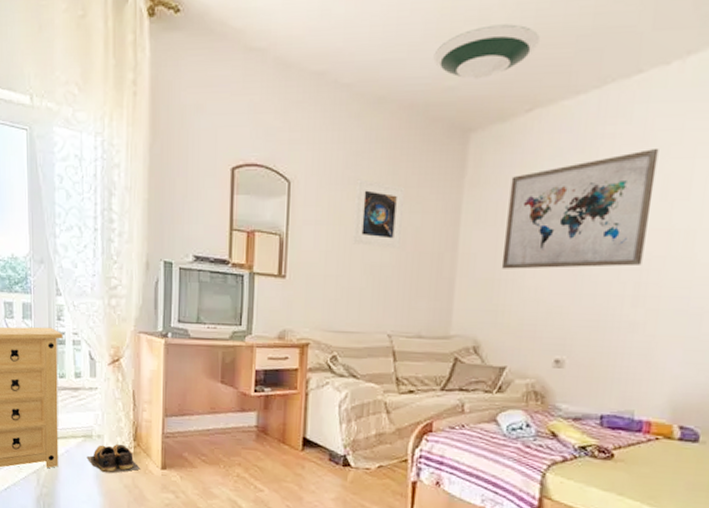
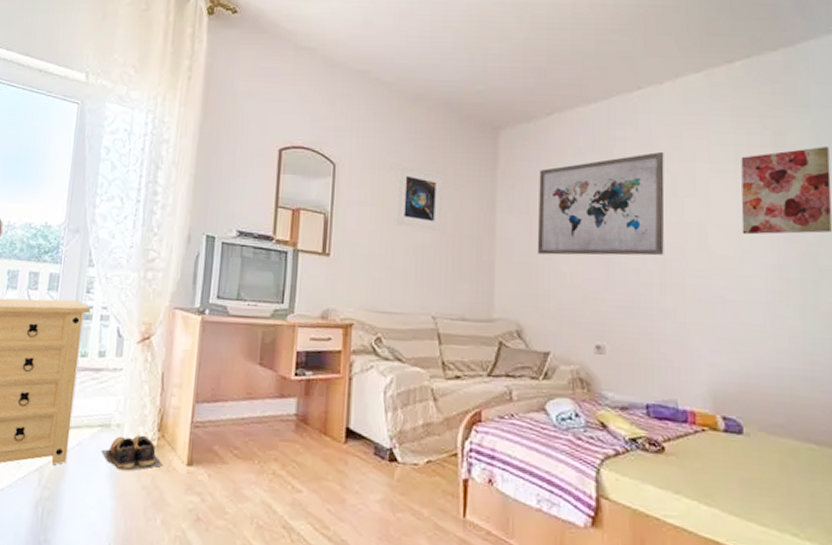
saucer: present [433,24,540,80] -> none [464,43,553,86]

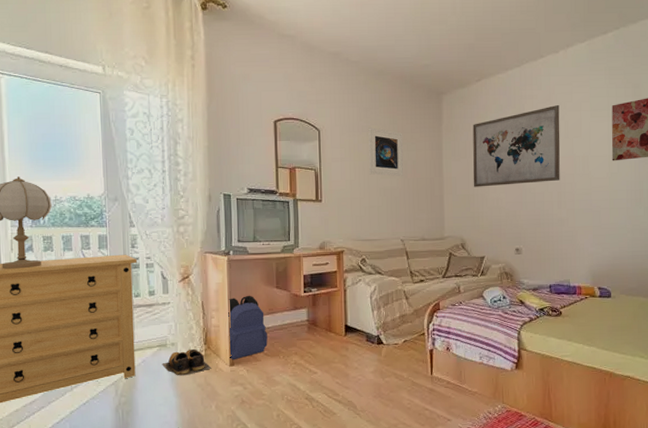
backpack: none [189,370,241,458] -> present [228,295,268,360]

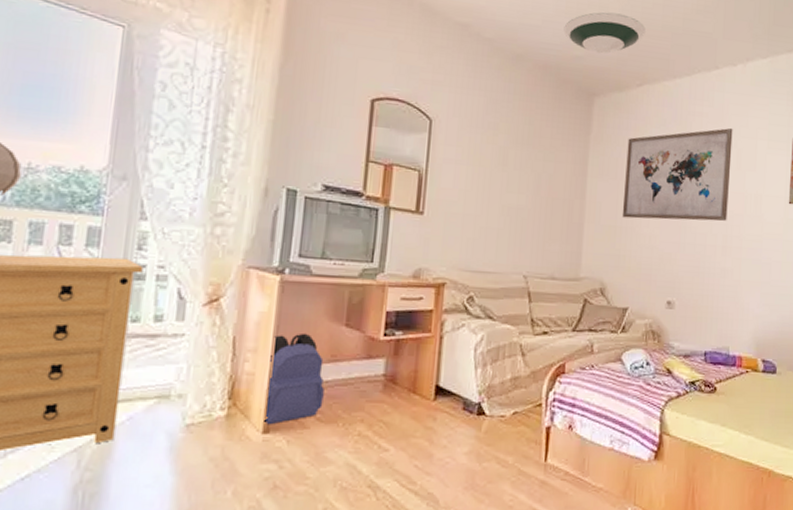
shoes: present [162,348,211,376] -> none [158,404,234,444]
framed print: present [368,128,404,176] -> none [490,125,540,193]
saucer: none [413,25,479,60] -> present [563,12,646,54]

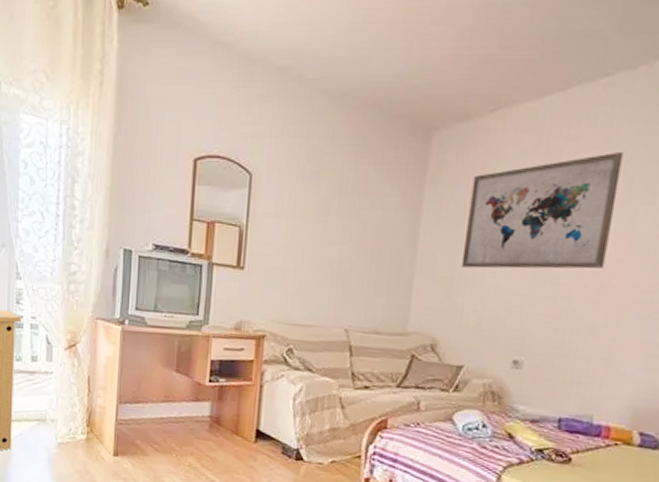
backpack: present [265,333,324,425] -> none [115,375,160,450]
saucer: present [563,12,646,54] -> none [398,25,505,79]

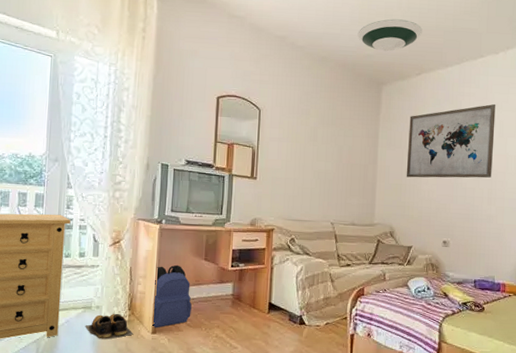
shoes: none [39,429,92,459] -> present [85,313,133,340]
backpack: none [115,375,160,450] -> present [153,264,192,328]
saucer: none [398,25,505,79] -> present [357,19,422,52]

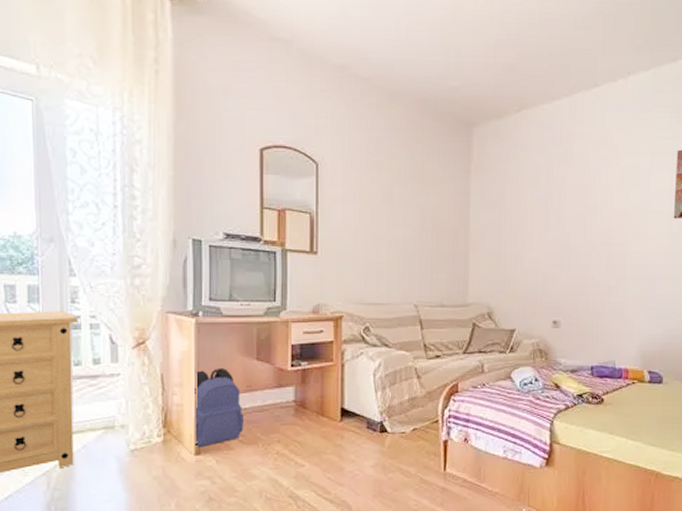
shoes: present [85,313,133,340] -> none [108,432,171,466]
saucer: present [357,19,422,52] -> none [439,38,522,82]
wall art: present [406,103,496,178] -> none [505,146,615,244]

